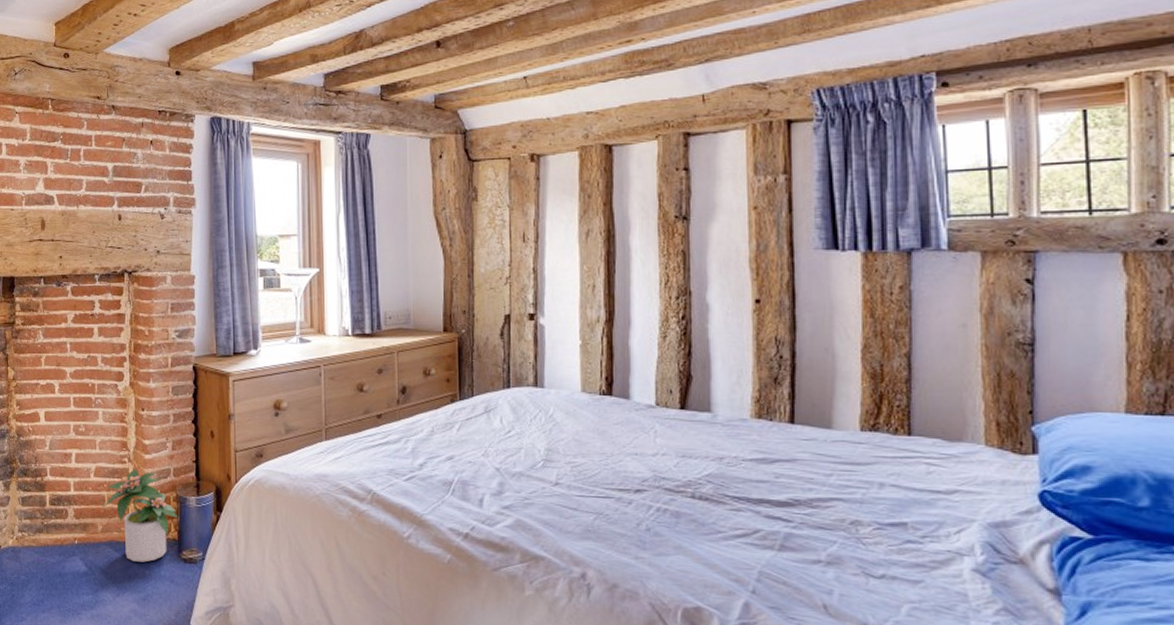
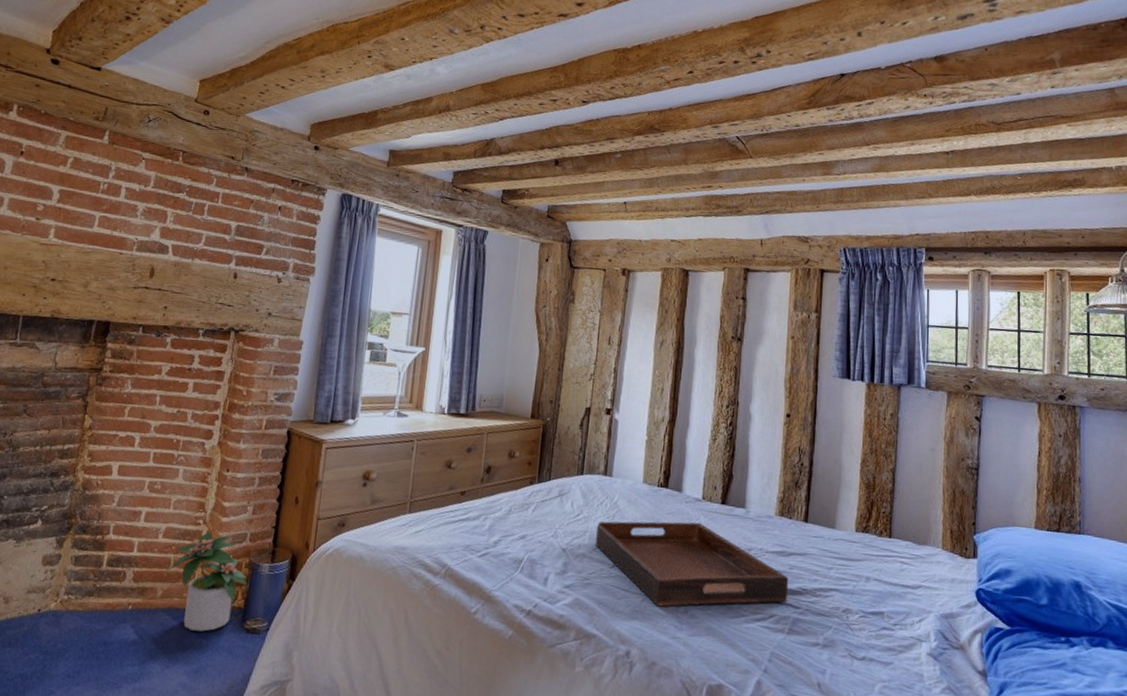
serving tray: none [533,432,776,526] -> present [596,521,789,607]

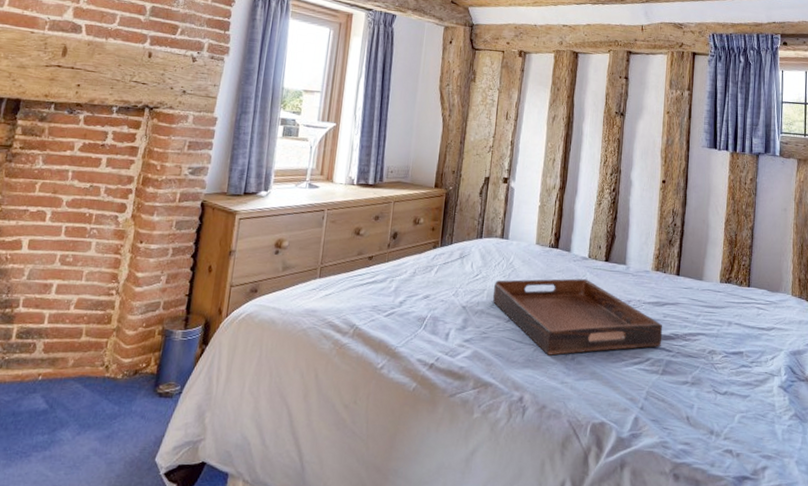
potted plant: present [166,531,248,632] -> none [78,300,161,398]

